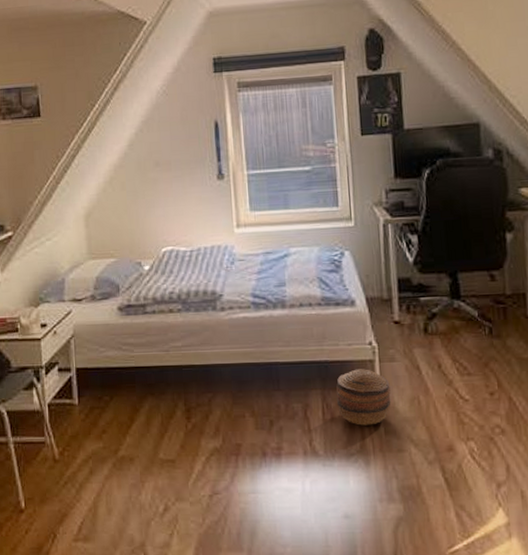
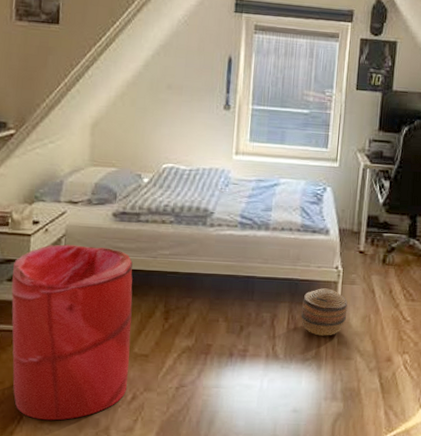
laundry hamper: none [28,345,158,538] -> present [11,244,133,421]

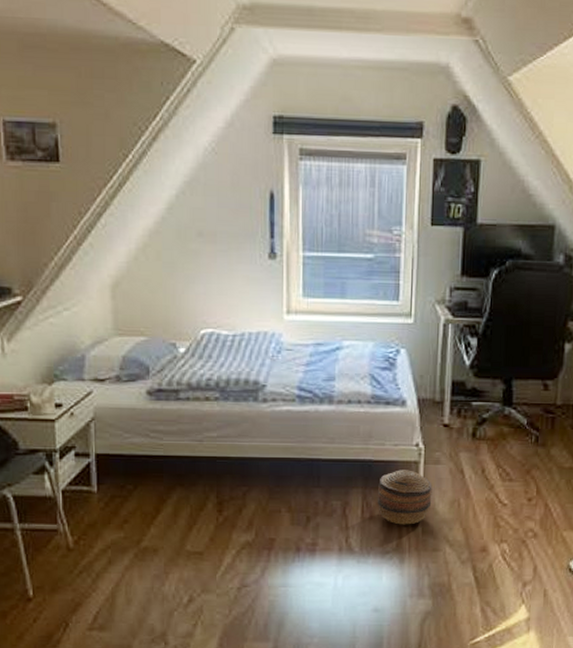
laundry hamper: present [11,244,133,421] -> none [39,430,182,627]

